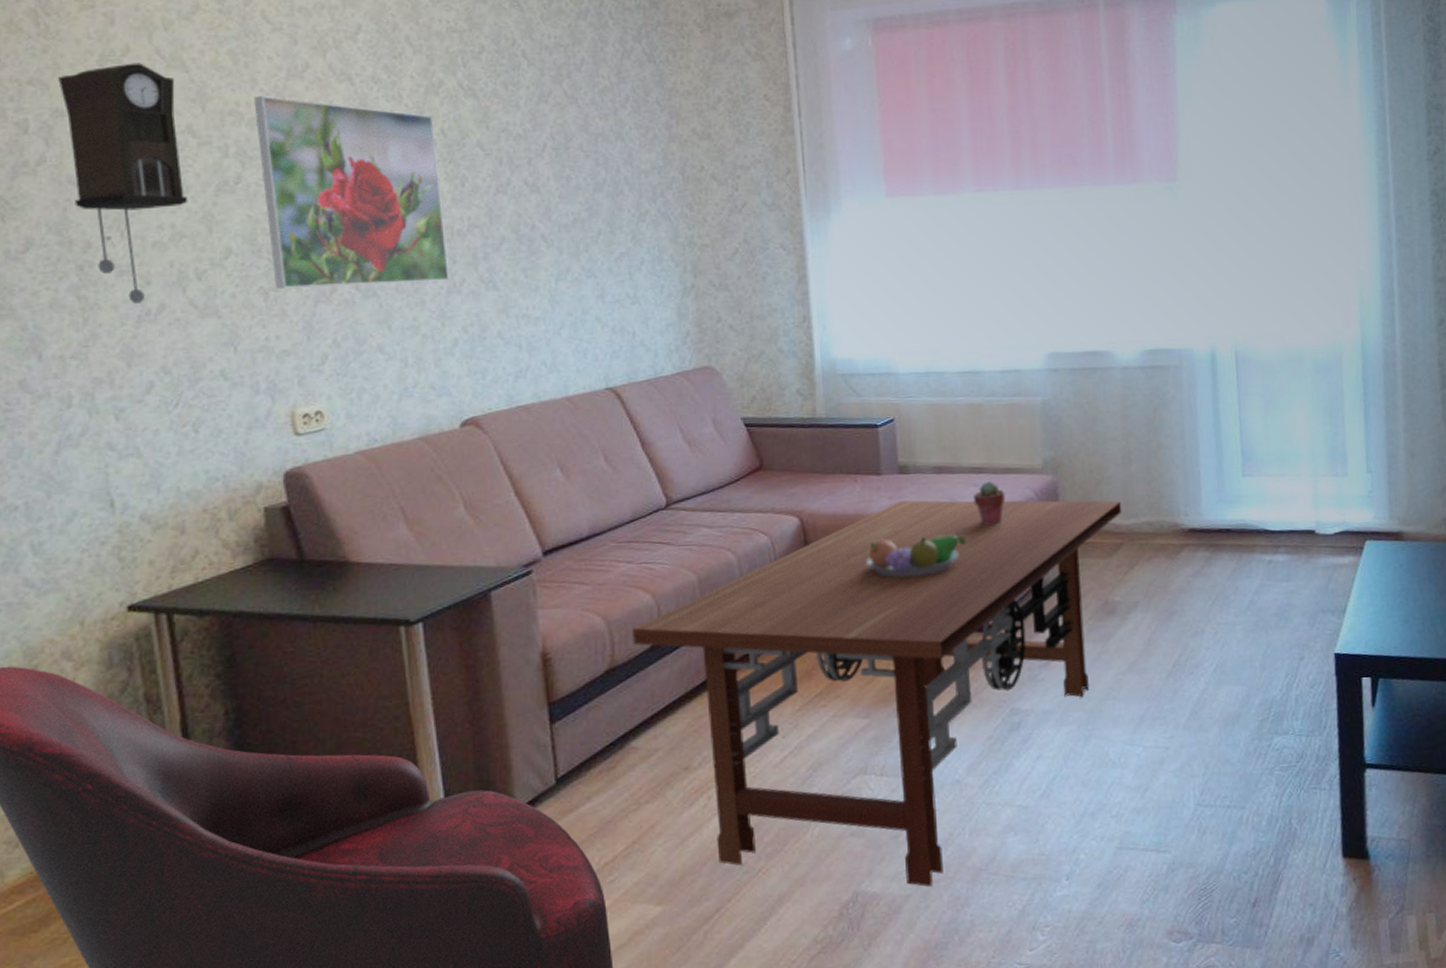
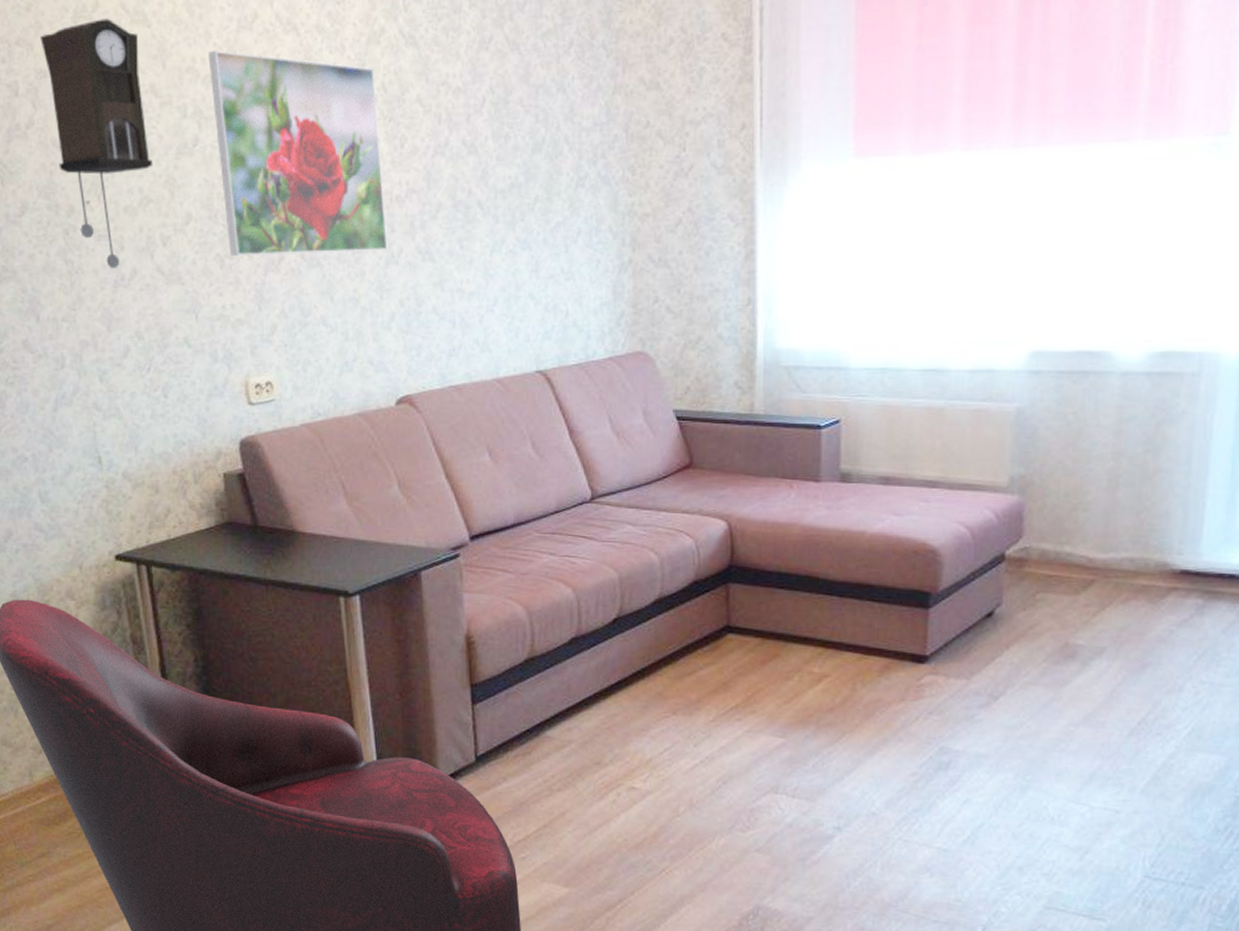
coffee table: present [633,500,1122,888] -> none [552,511,1100,914]
fruit bowl: present [866,534,966,577] -> none [796,553,909,595]
potted succulent: present [973,480,1006,524] -> none [921,496,960,545]

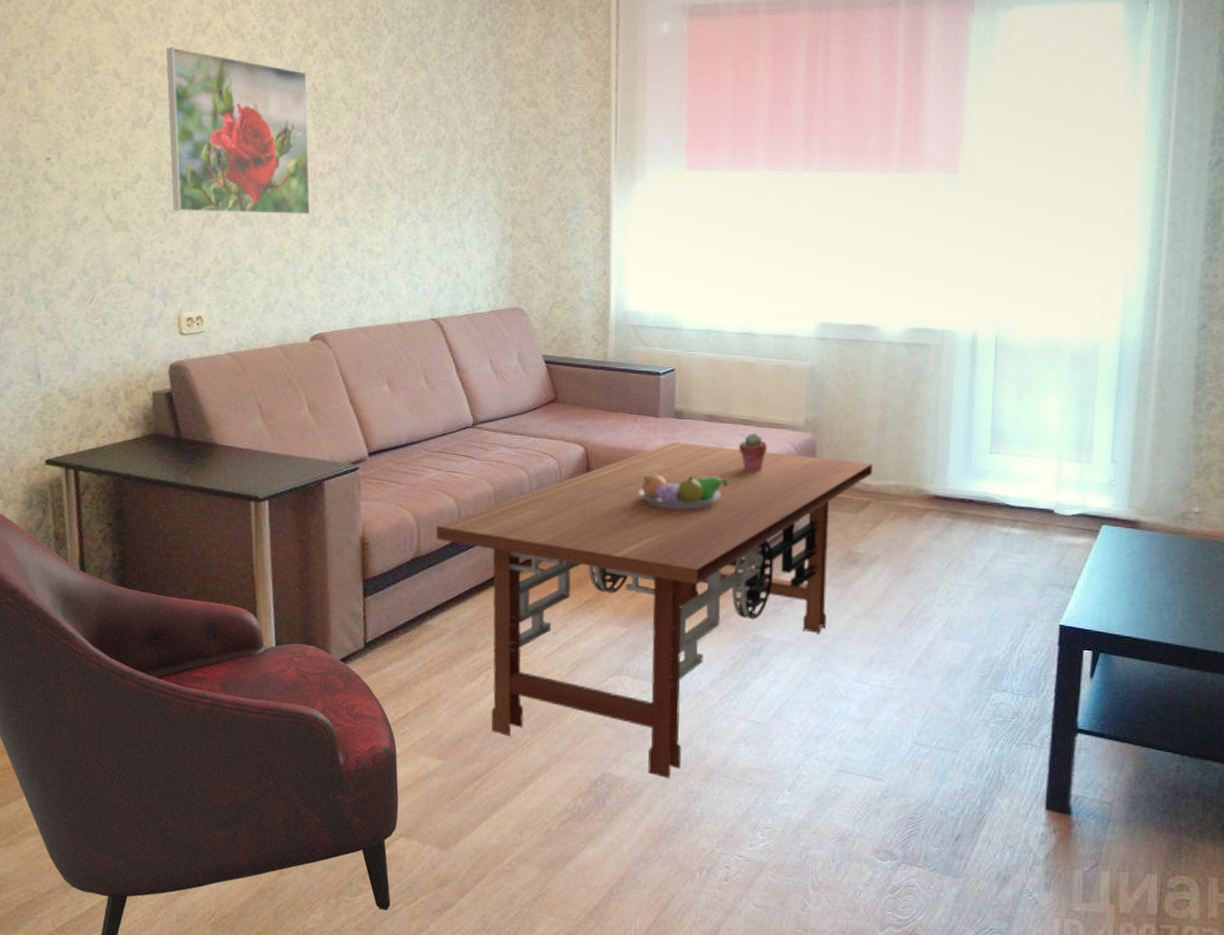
pendulum clock: present [40,18,153,268] -> none [18,13,111,215]
coffee table: none [552,511,1100,914] -> present [436,441,873,779]
fruit bowl: none [796,553,909,595] -> present [639,474,728,510]
potted succulent: none [921,496,960,545] -> present [738,432,768,471]

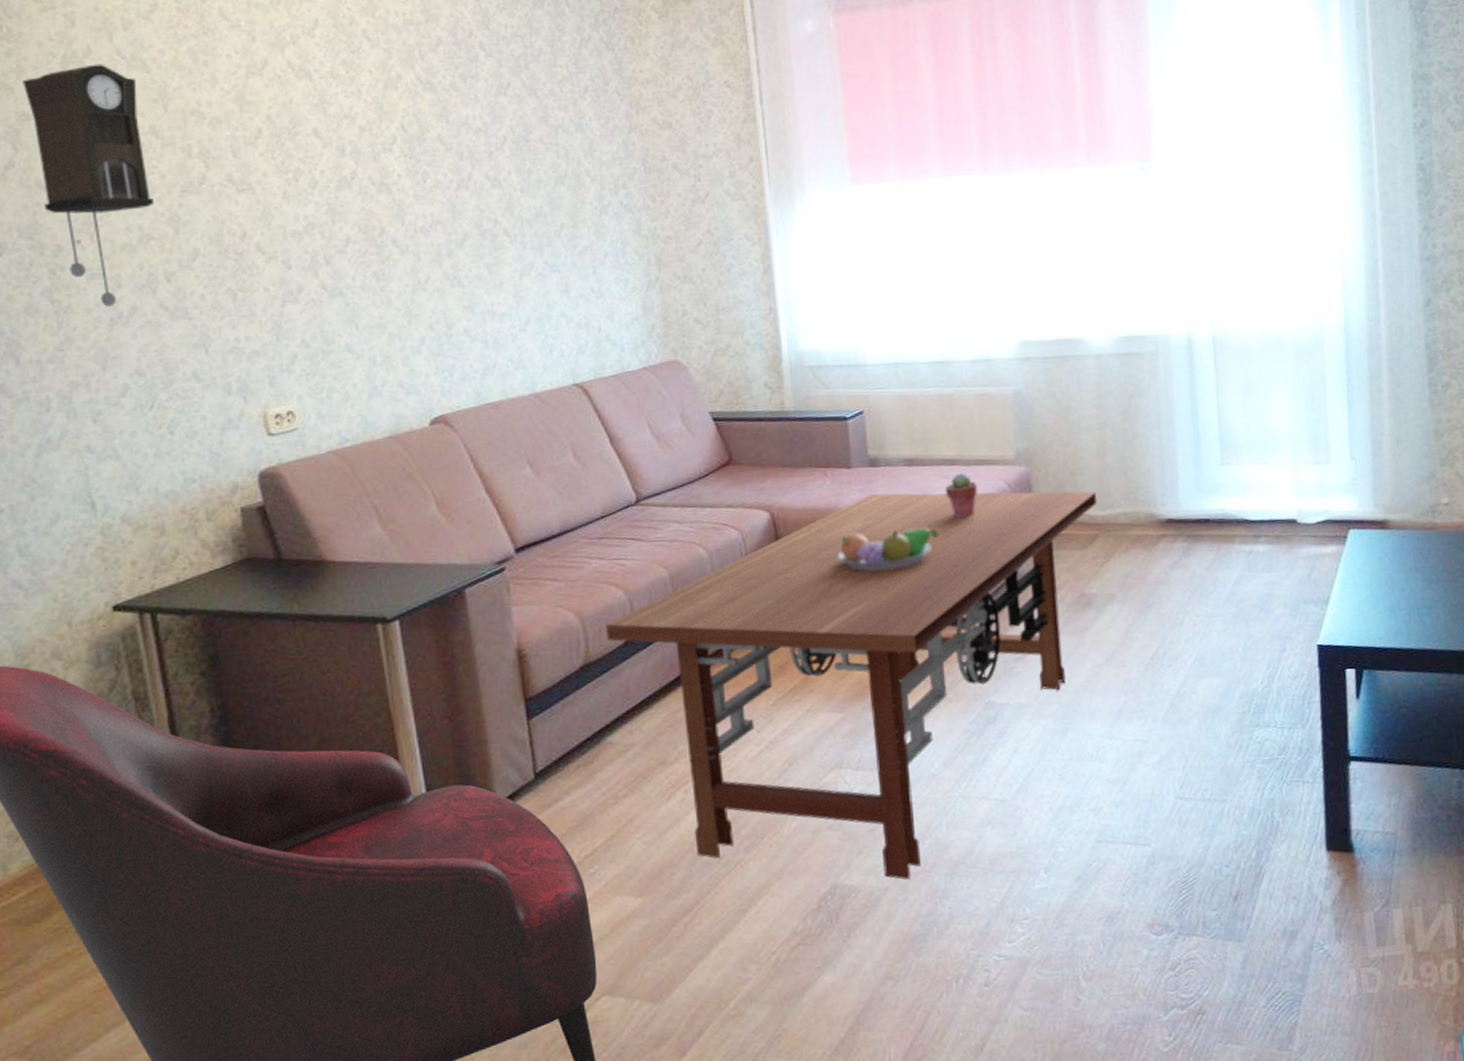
pendulum clock: none [18,13,111,215] -> present [23,64,155,307]
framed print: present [166,46,311,215] -> none [215,94,414,290]

